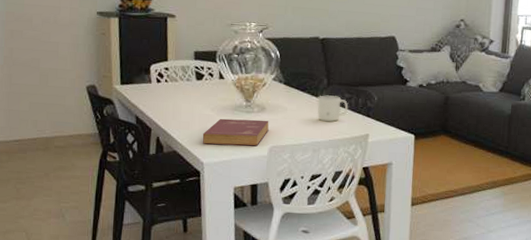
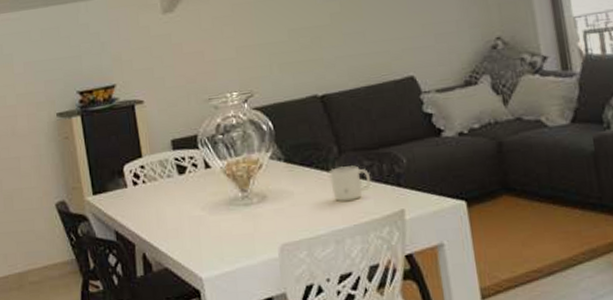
book: present [202,118,269,147] -> none [195,211,275,254]

